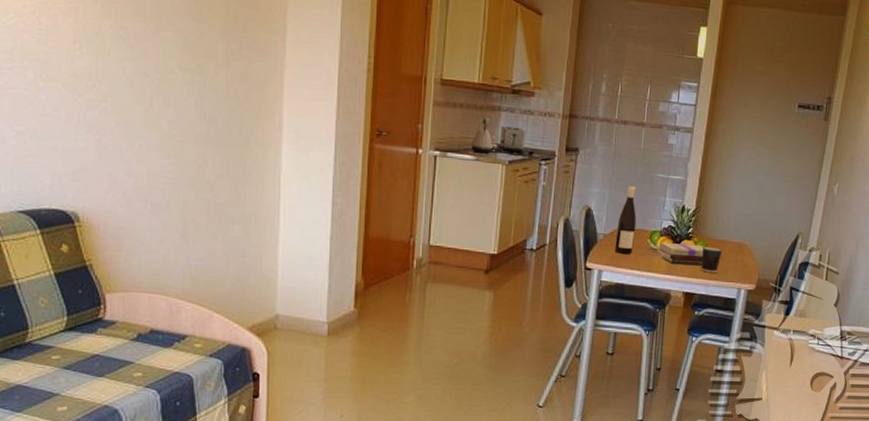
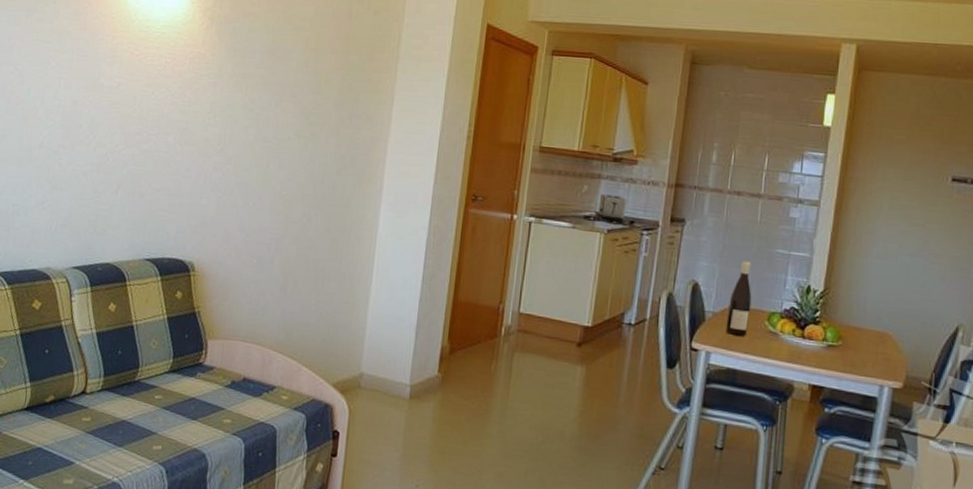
kettle: present [471,118,493,154] -> none [568,185,591,222]
books: present [656,243,704,266] -> none [776,326,835,356]
mug: present [701,246,723,273] -> none [832,333,859,365]

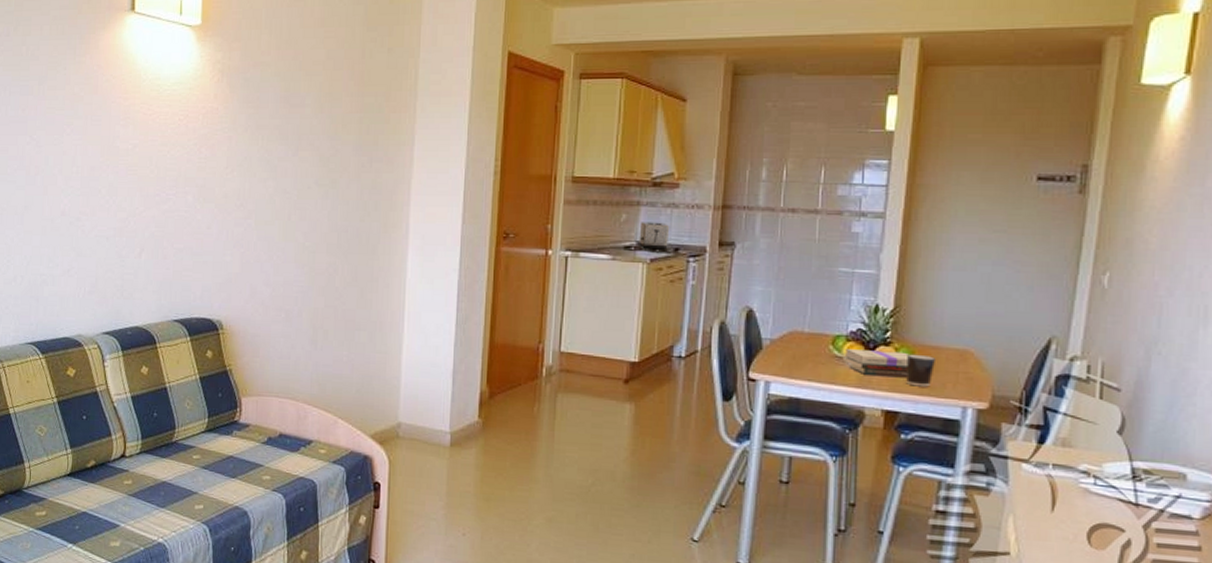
bottle: present [725,260,752,336] -> none [785,282,813,363]
books: none [776,326,835,356] -> present [842,349,909,378]
mug: none [832,333,859,365] -> present [906,354,937,387]

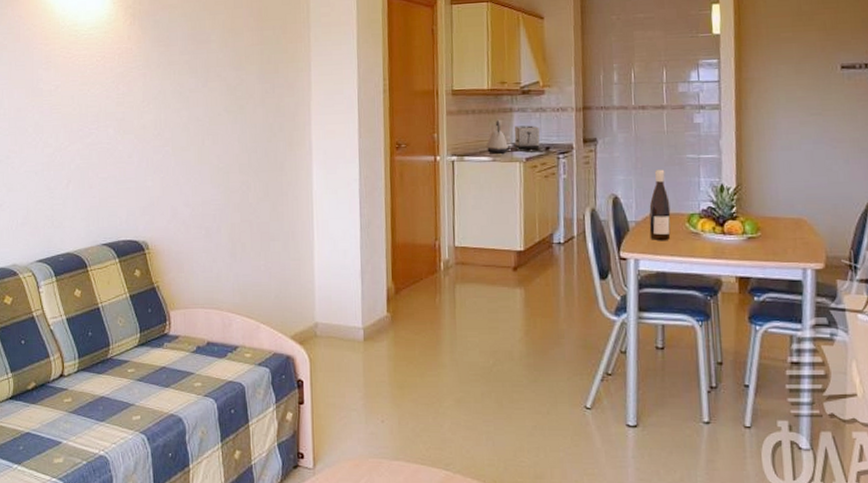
kettle: none [607,214,631,252] -> present [487,120,508,154]
bottle: none [785,282,813,363] -> present [649,169,671,240]
books: present [842,349,909,378] -> none [698,224,755,248]
mug: present [906,354,937,387] -> none [752,225,777,254]

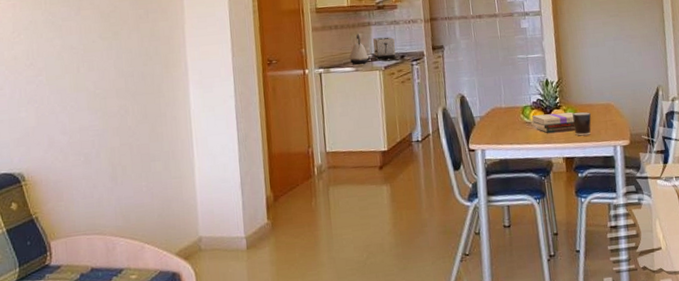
bottle: present [649,169,671,240] -> none [490,69,510,132]
books: none [698,224,755,248] -> present [530,111,576,133]
mug: none [752,225,777,254] -> present [572,111,592,136]

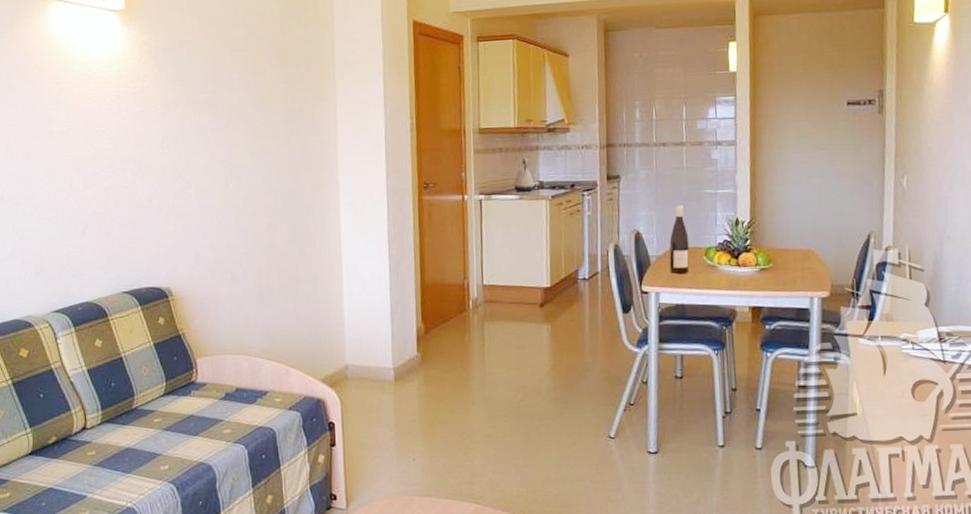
toaster: present [372,37,396,59] -> none [540,163,566,187]
bottle: none [490,69,510,132] -> present [669,205,690,274]
books: present [530,111,576,133] -> none [714,256,767,279]
mug: present [572,111,592,136] -> none [764,256,787,284]

